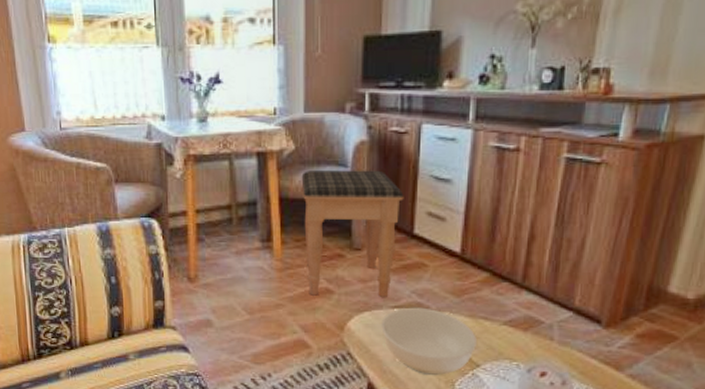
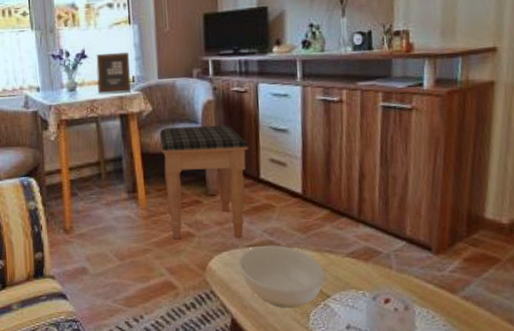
picture frame: none [232,78,272,127] -> present [96,51,131,94]

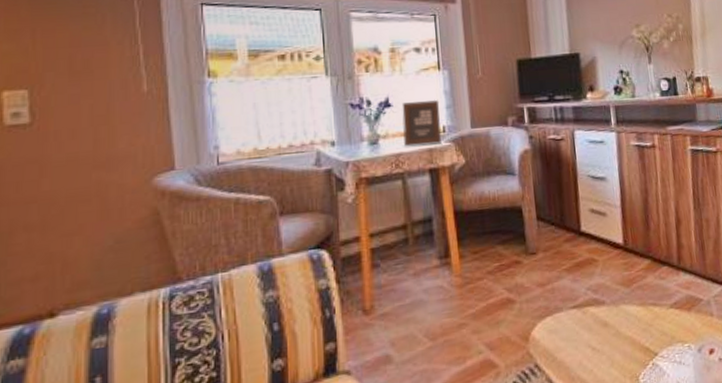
footstool: present [159,125,249,240] -> none [473,175,568,309]
bowl: present [238,245,326,308] -> none [562,303,652,374]

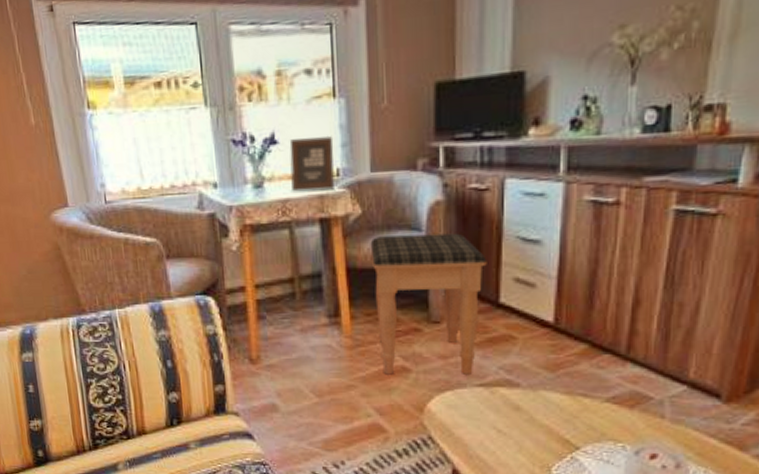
footstool: none [473,175,568,309] -> present [370,233,487,375]

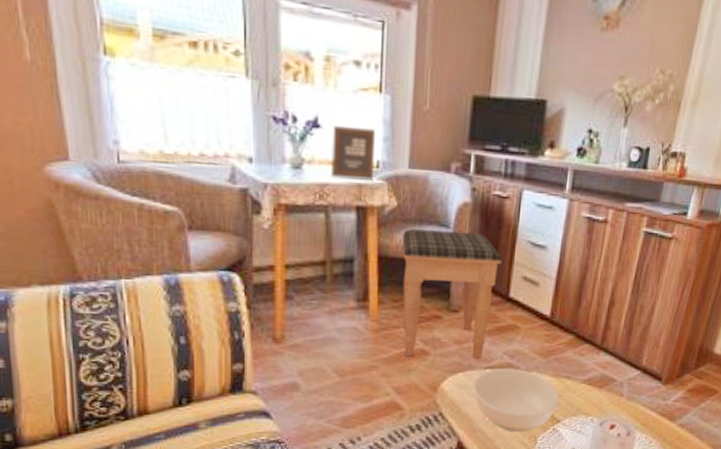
bowl: none [464,385,577,459] -> present [472,368,560,431]

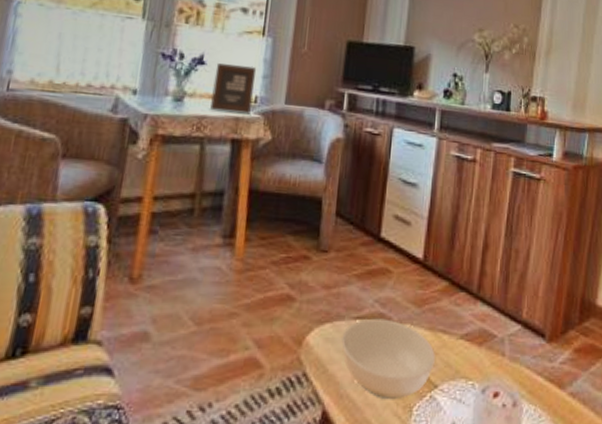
footstool: present [402,229,502,358] -> none [268,163,374,306]

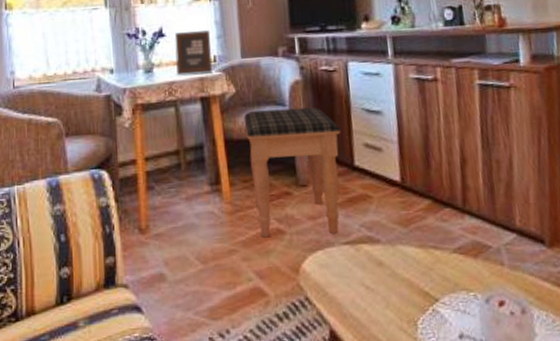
footstool: none [268,163,374,306] -> present [243,107,341,238]
bowl: present [340,318,436,399] -> none [334,241,432,315]

